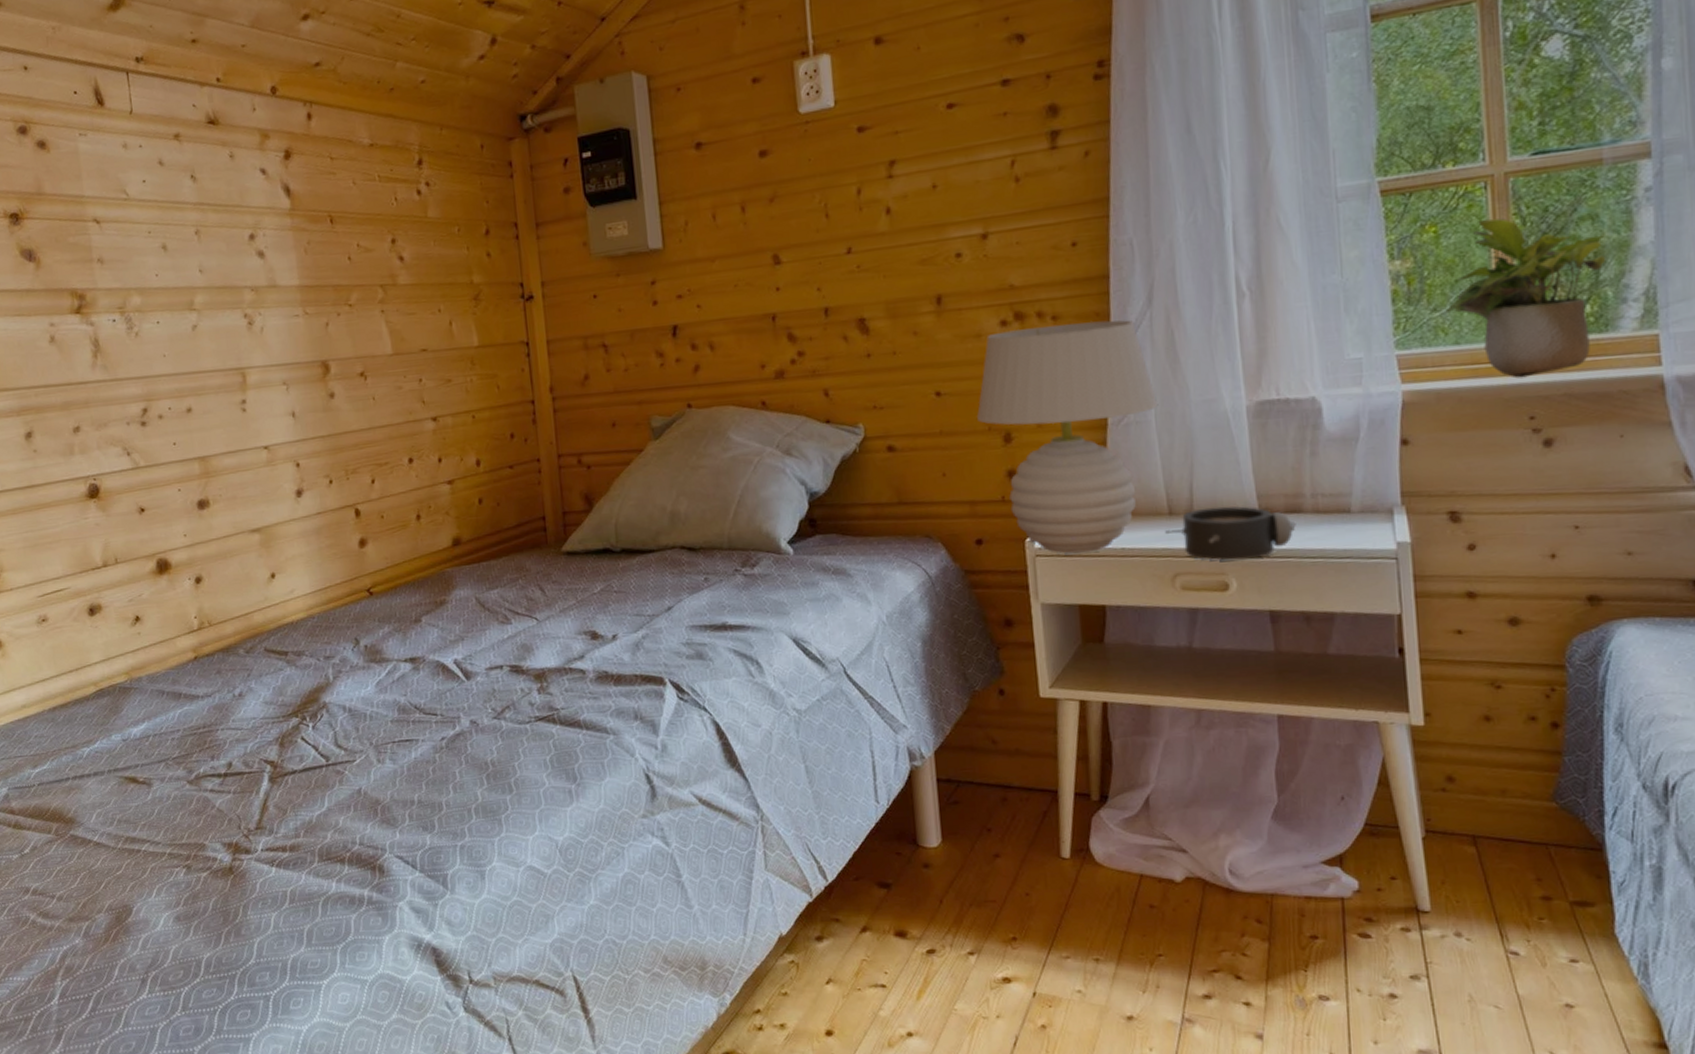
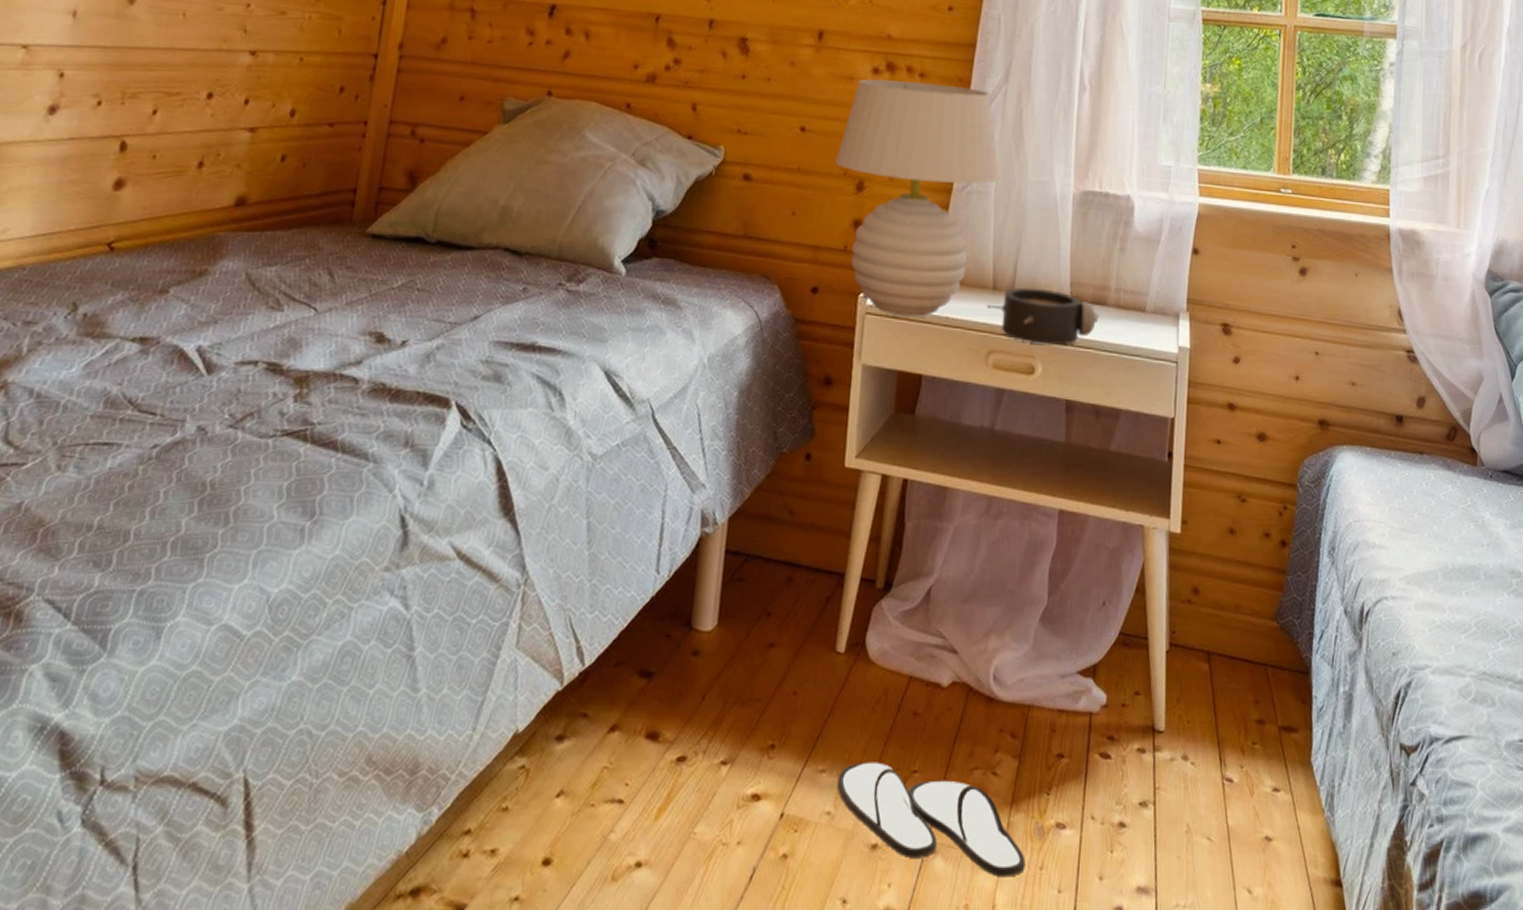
slippers: none [1083,948,1290,1042] -> present [837,762,1026,878]
potted plant: present [1443,218,1607,379] -> none [1238,62,1360,209]

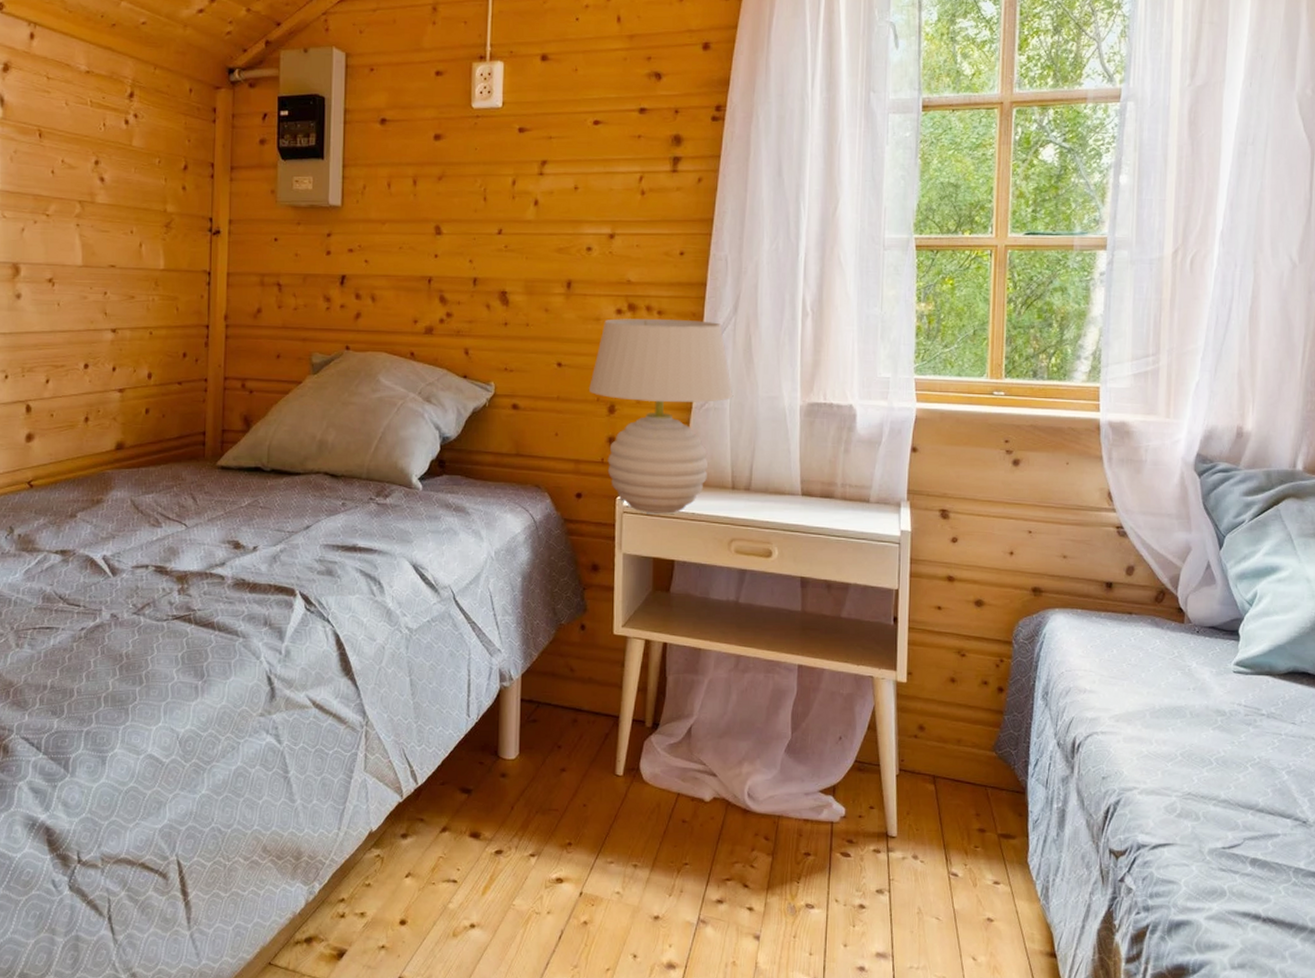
slippers: present [837,762,1026,878] -> none [623,856,781,943]
alarm clock: present [987,287,1099,345] -> none [728,486,828,532]

